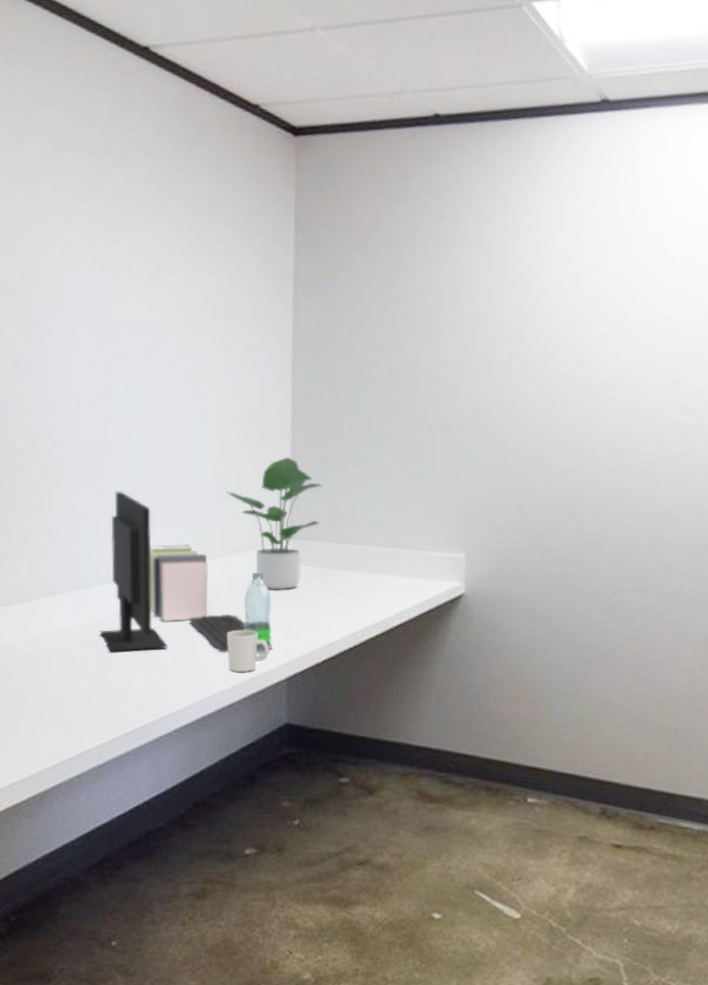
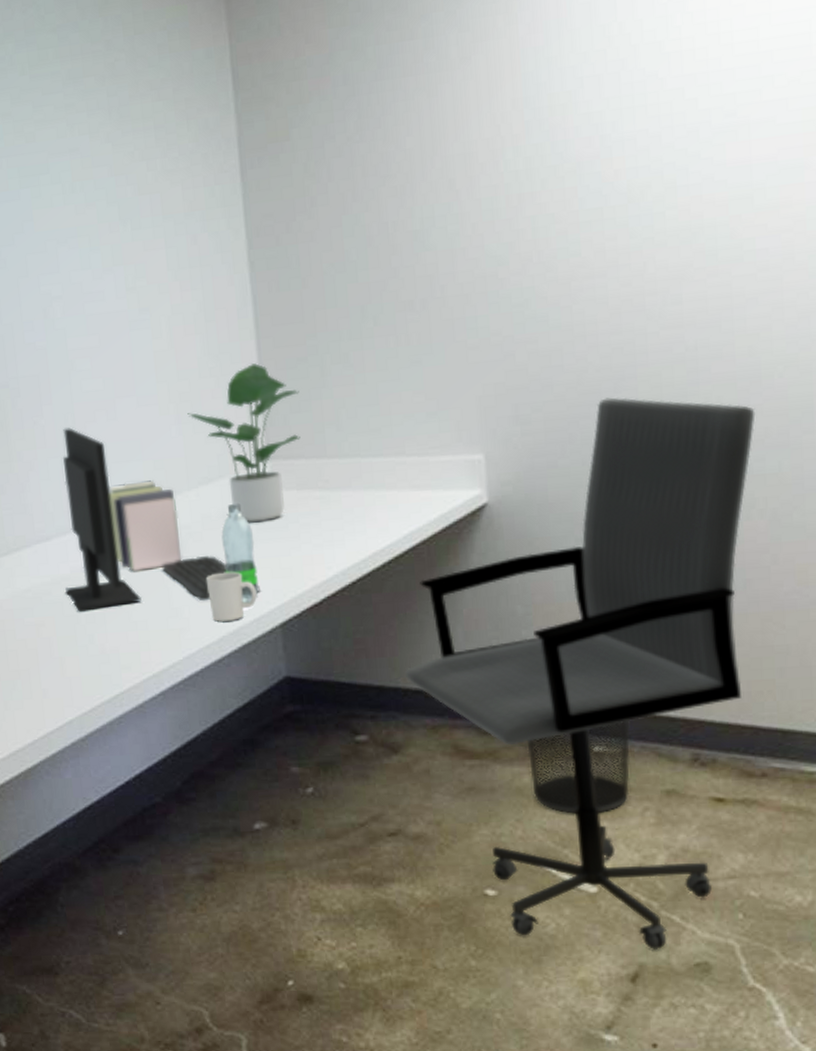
office chair: none [386,520,668,968] -> present [405,397,756,951]
waste bin: none [476,778,557,853] -> present [527,720,631,814]

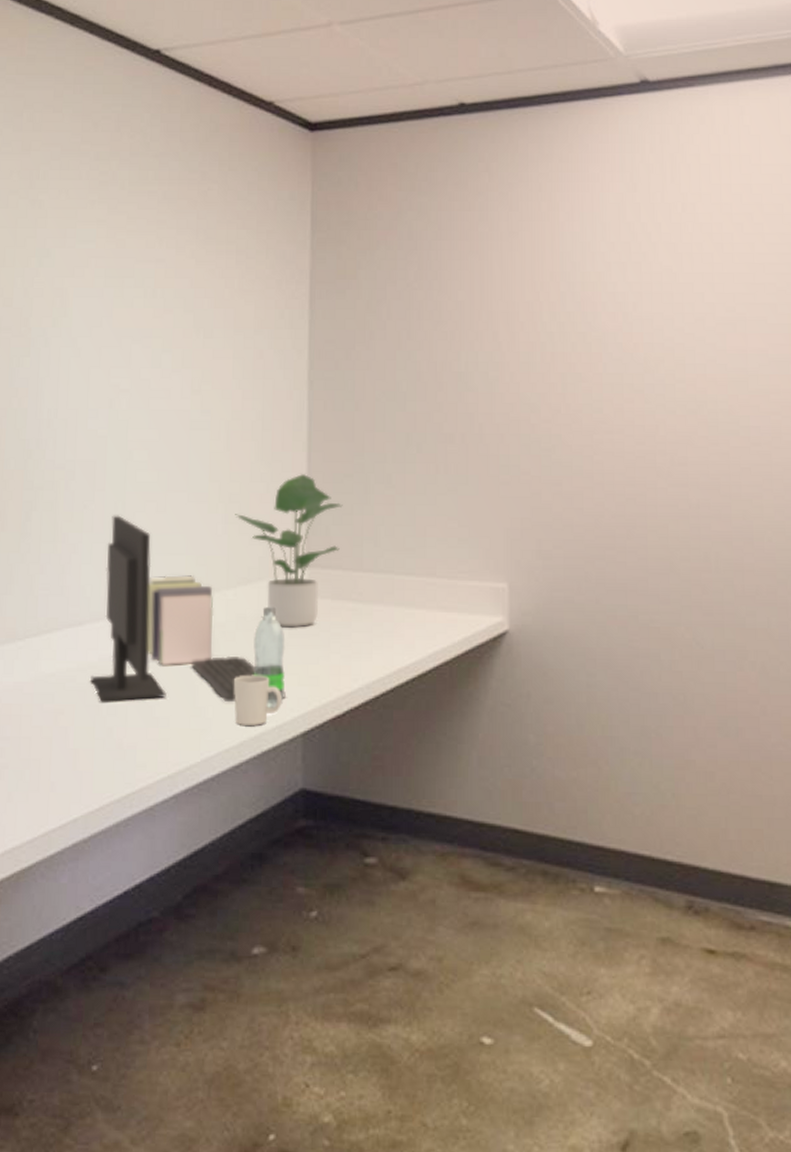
office chair: present [405,397,756,951] -> none [420,543,748,1116]
waste bin: present [527,720,631,814] -> none [531,860,630,958]

